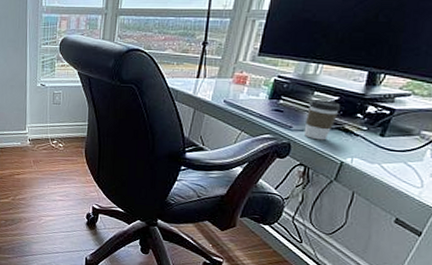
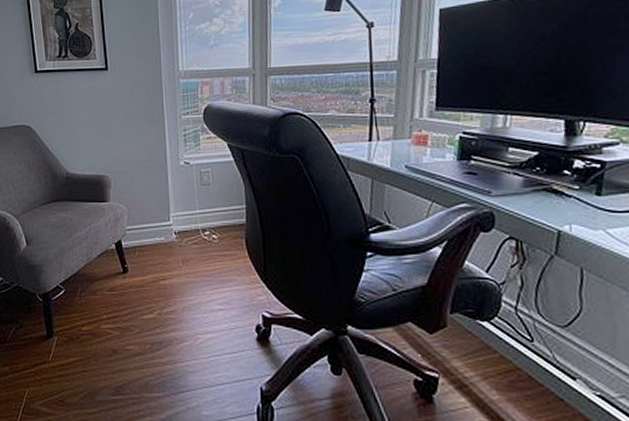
coffee cup: present [303,100,341,140] -> none [505,157,544,206]

